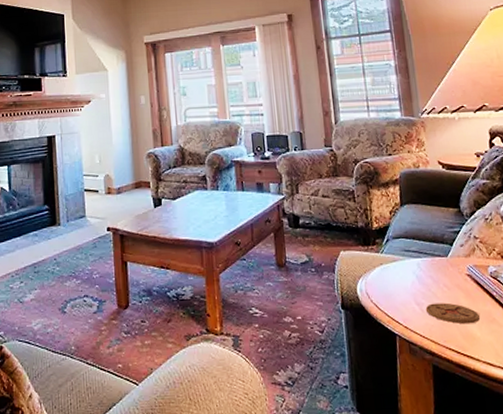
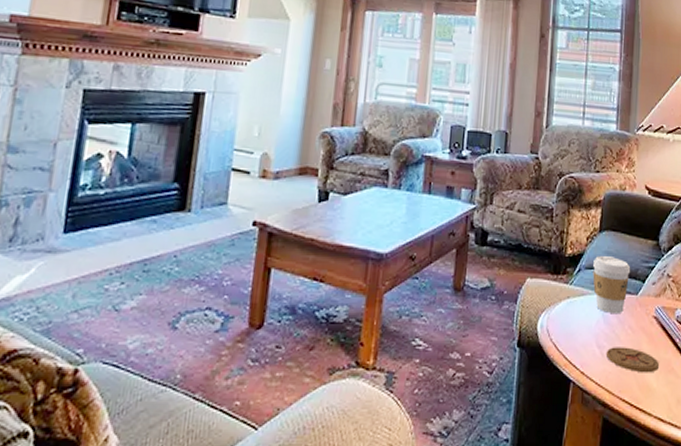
coffee cup: none [399,226,437,275] -> present [592,256,631,313]

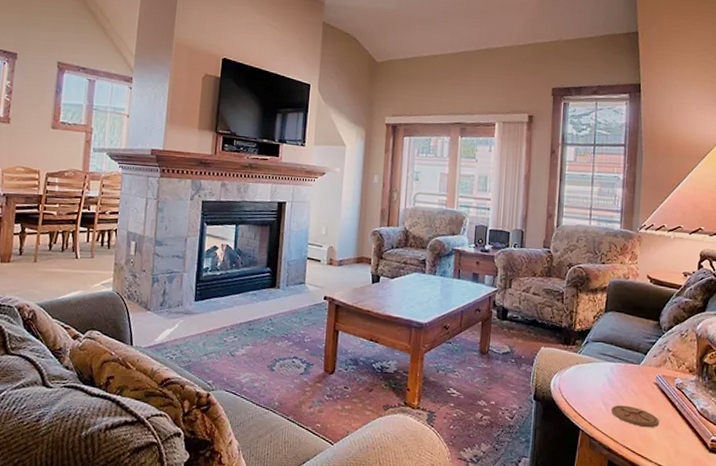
coffee cup: present [592,256,631,313] -> none [599,332,634,379]

